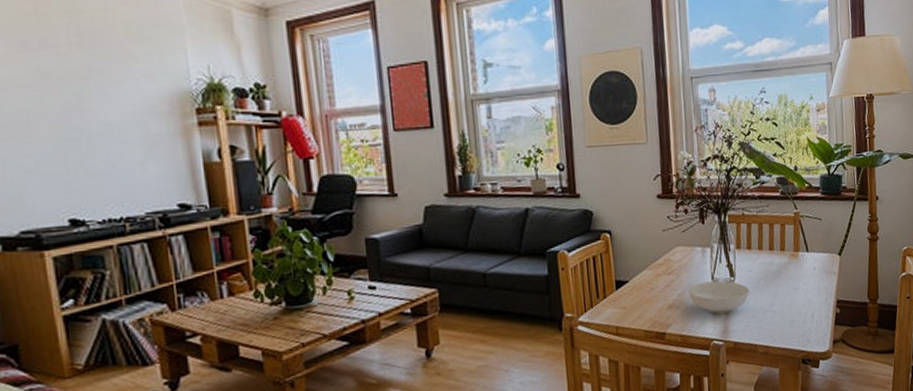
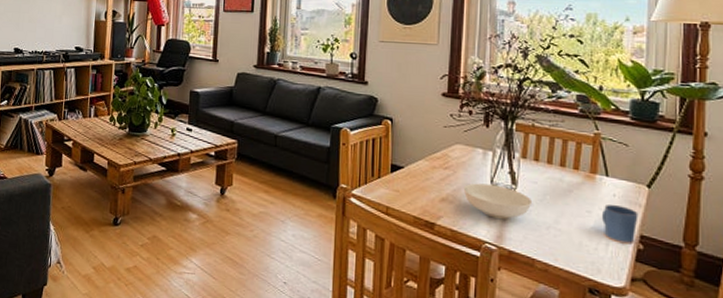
mug: none [807,276,834,312] -> present [602,204,638,244]

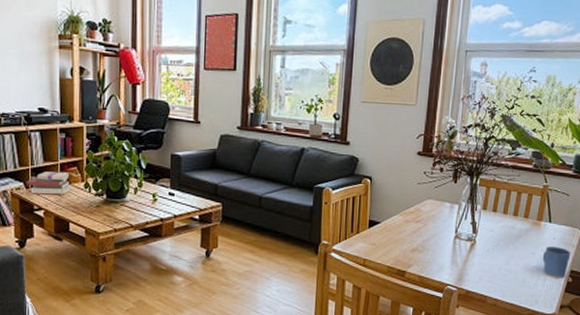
books: none [60,105,98,128] -> present [27,171,71,195]
bowl: present [463,183,533,219] -> none [431,234,489,264]

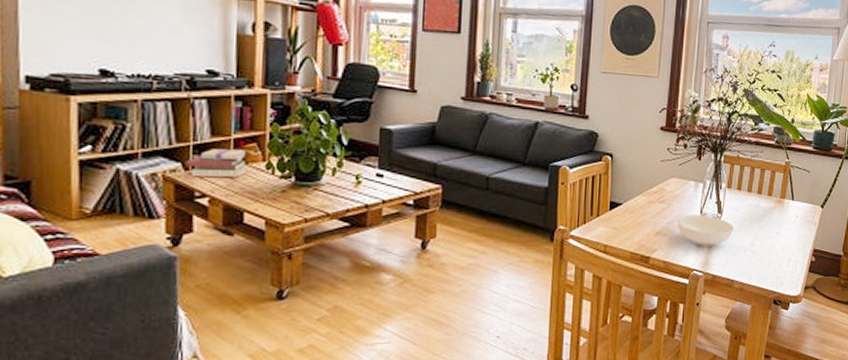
bowl: none [431,234,489,264] -> present [676,214,734,246]
mug: present [543,246,571,278] -> none [787,224,813,258]

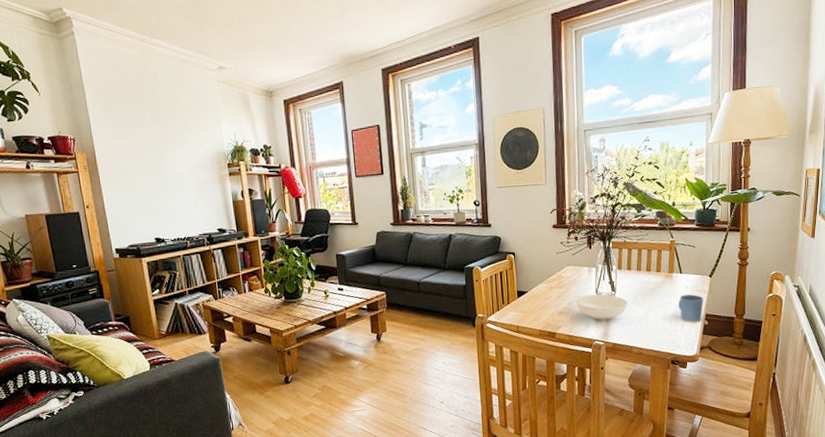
books: present [186,149,248,178] -> none [215,281,254,304]
mug: none [787,224,813,258] -> present [679,294,704,323]

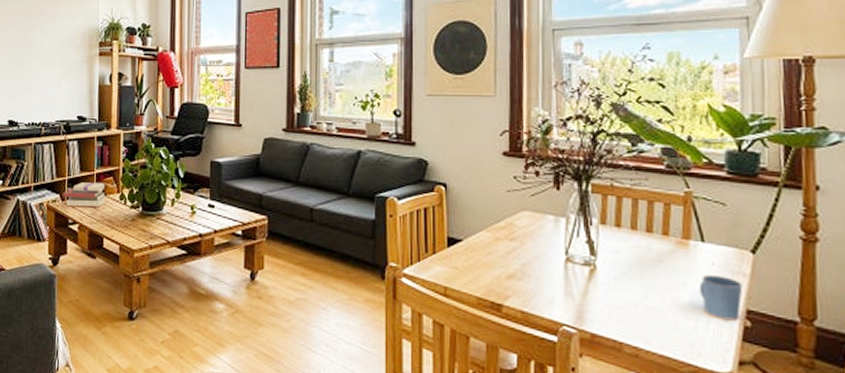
books: none [215,281,254,304] -> present [63,182,106,208]
bowl: present [575,294,628,320] -> none [533,255,616,297]

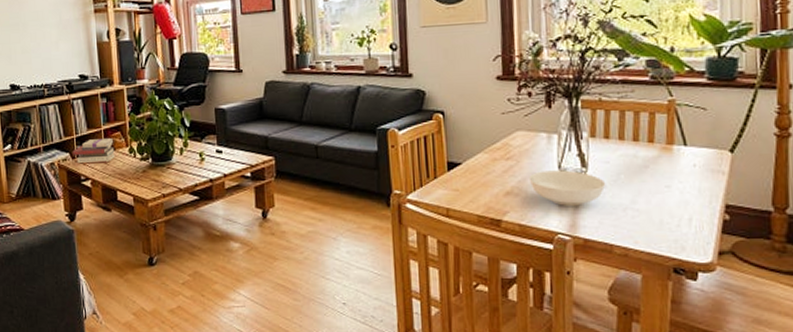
bowl: none [533,255,616,297] -> present [528,170,606,206]
mug: present [700,274,743,321] -> none [683,175,722,216]

